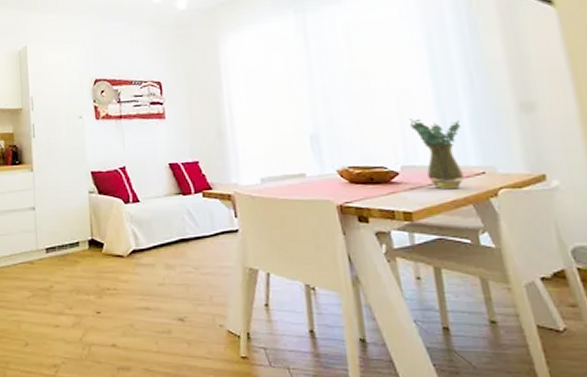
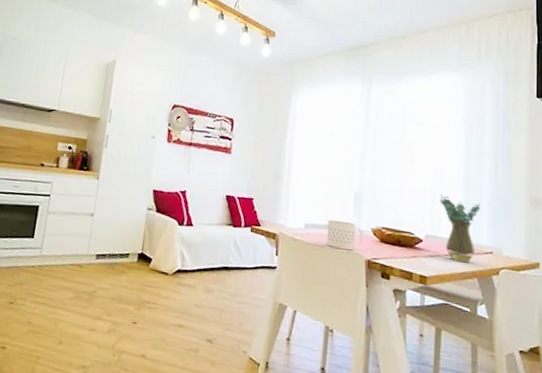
mug: none [286,167,330,199] -> present [326,219,363,251]

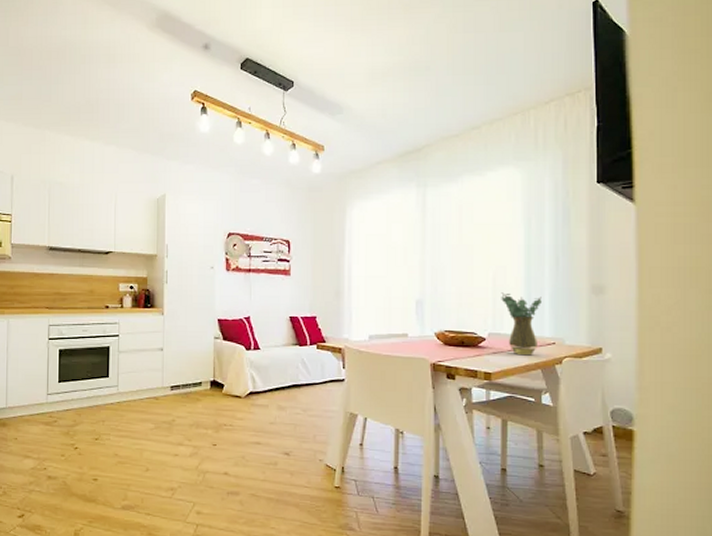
mug: present [326,219,363,251] -> none [391,328,426,356]

